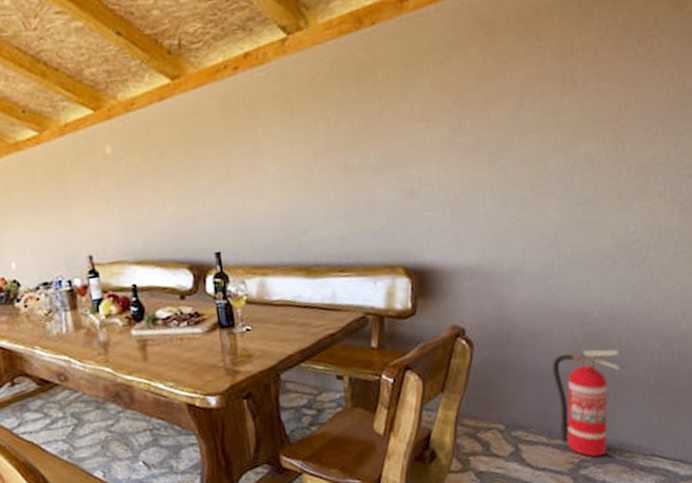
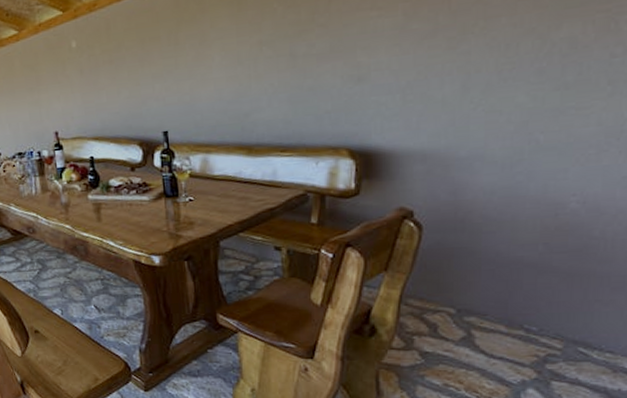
fire extinguisher: present [552,349,621,457] -> none [515,240,605,353]

